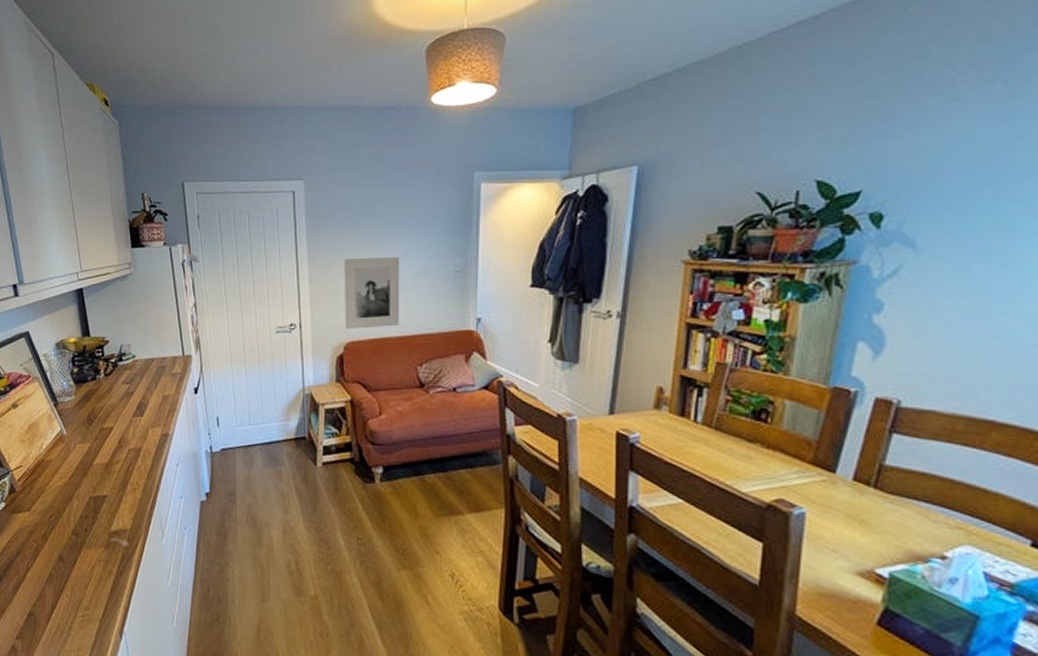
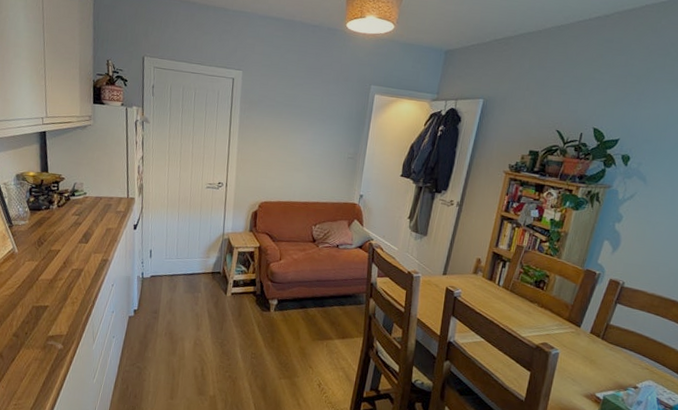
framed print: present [344,256,400,329] -> none [261,137,309,194]

